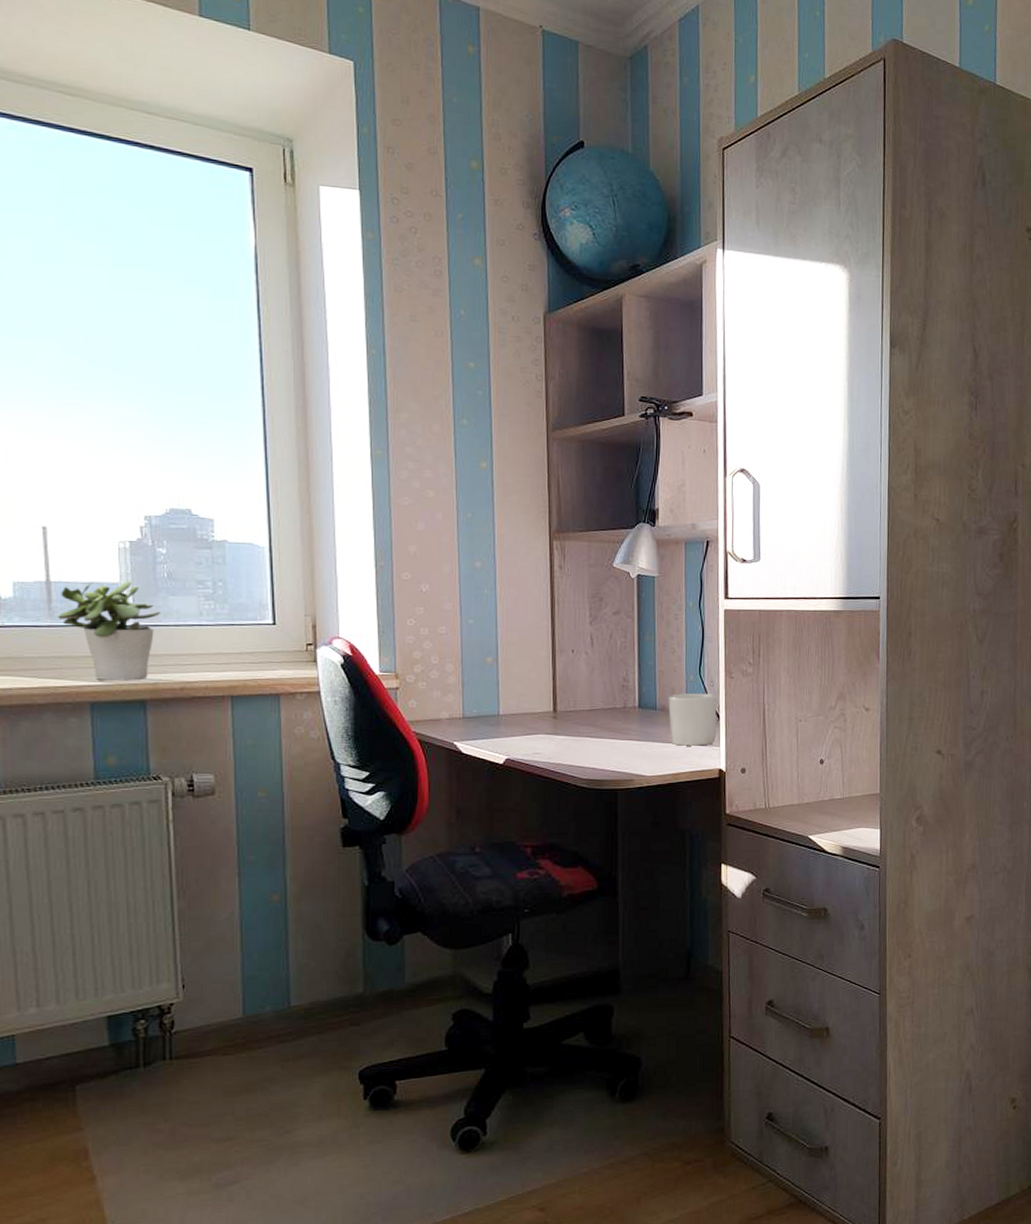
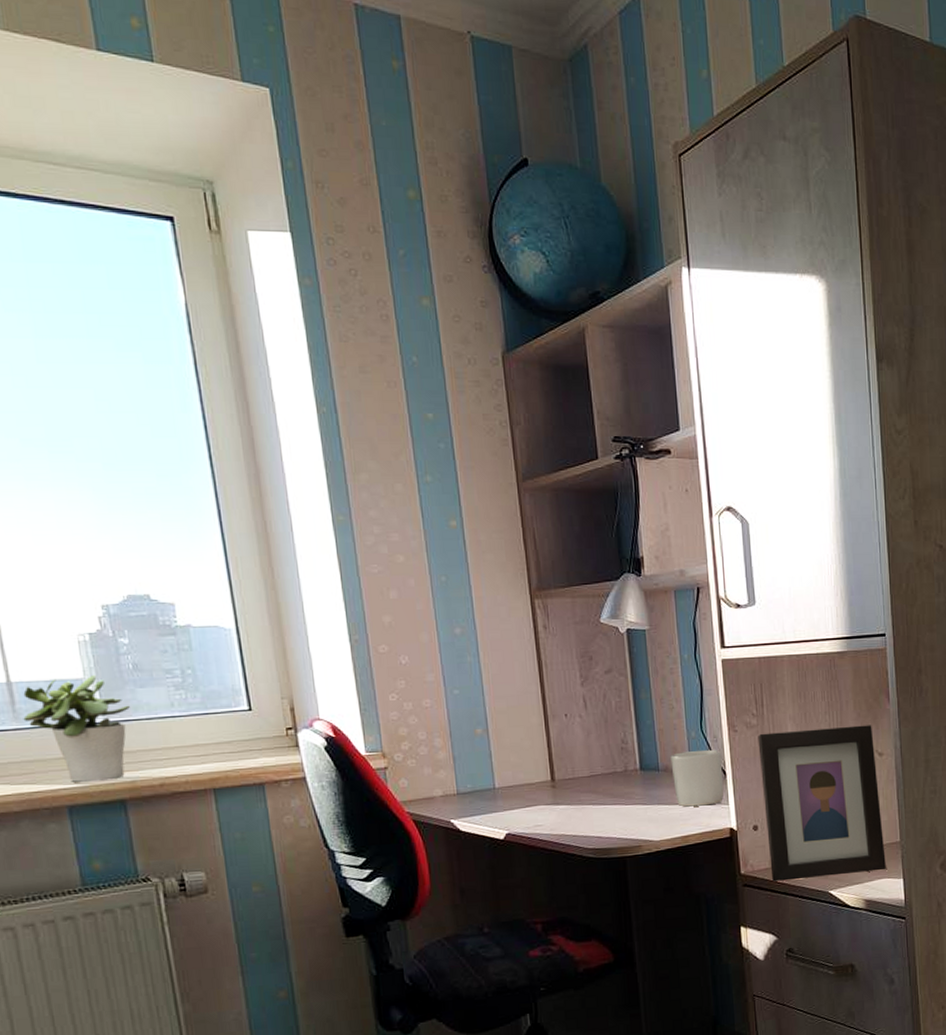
picture frame: none [752,680,865,823] -> present [758,725,886,882]

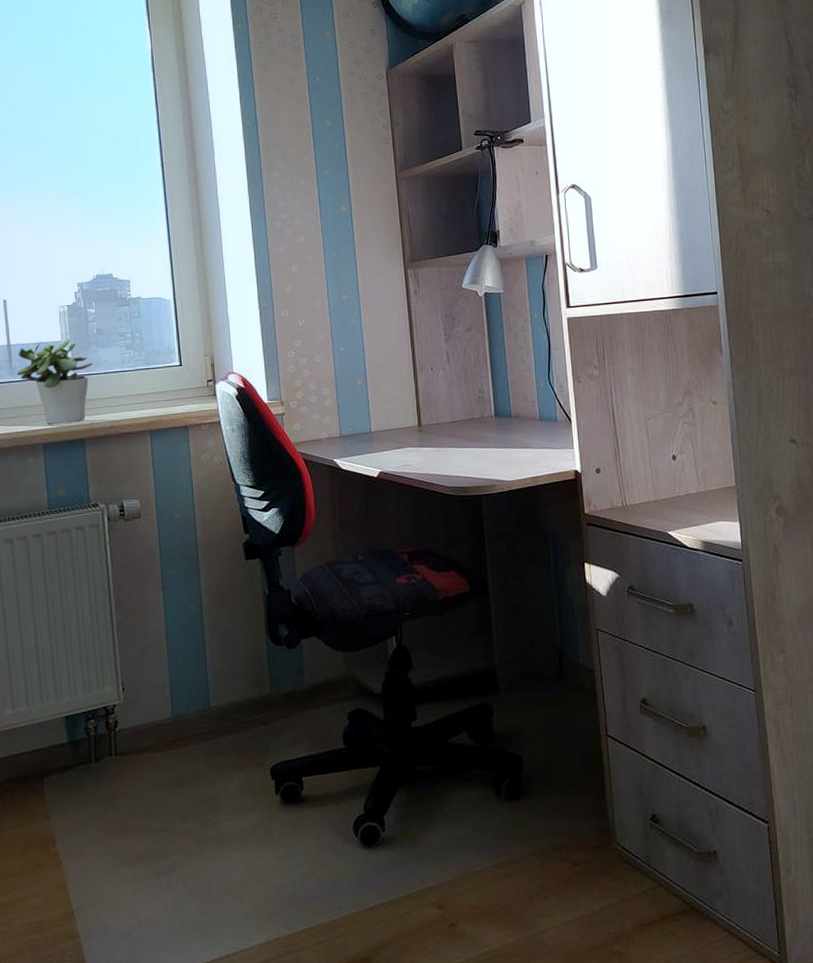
mug: present [670,749,724,807] -> none [521,398,570,450]
picture frame: present [758,725,886,882] -> none [600,376,722,521]

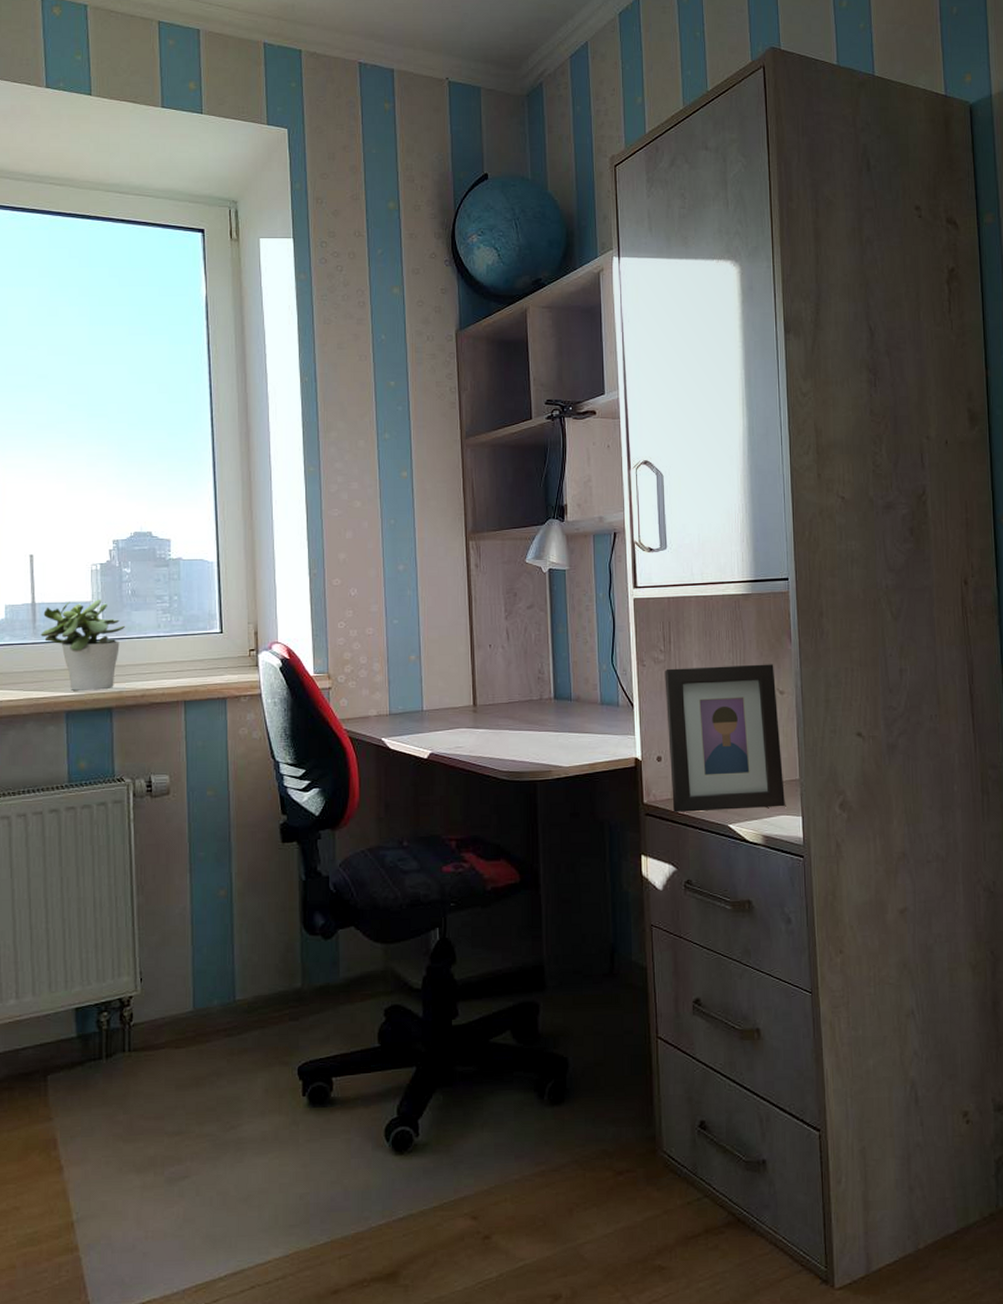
picture frame: none [600,376,722,521] -> present [664,664,785,812]

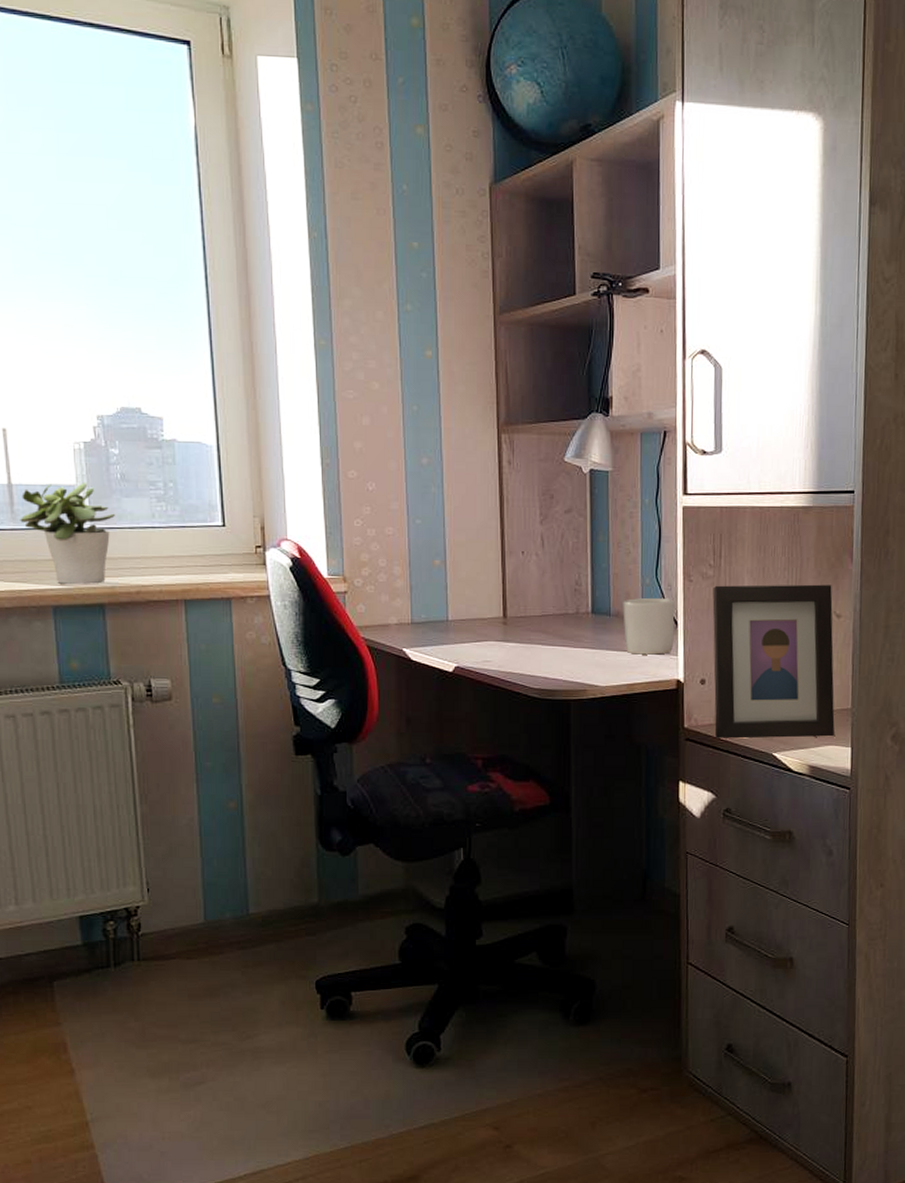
mug: none [582,682,631,736] -> present [623,597,675,655]

